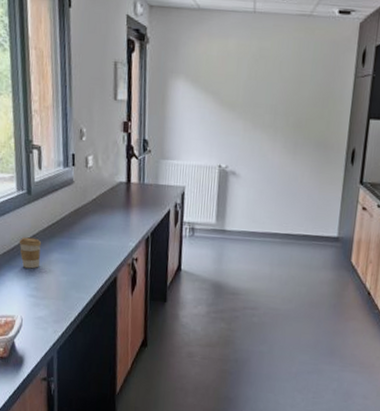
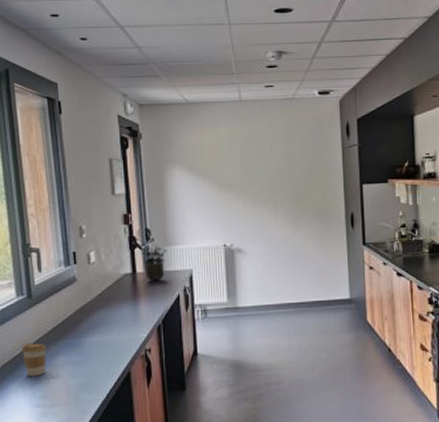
potted plant: none [133,148,163,194] -> present [136,238,167,282]

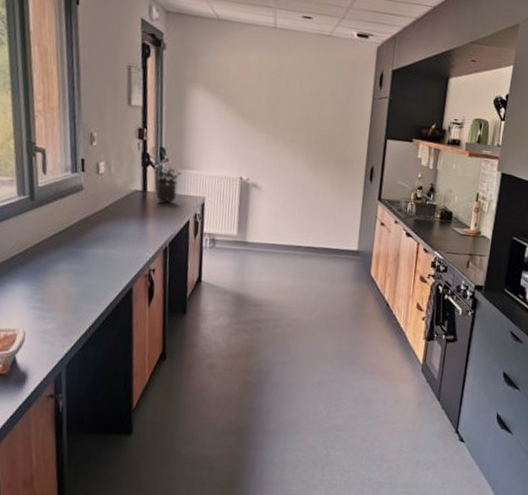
coffee cup: present [21,343,47,377] -> none [20,245,47,279]

